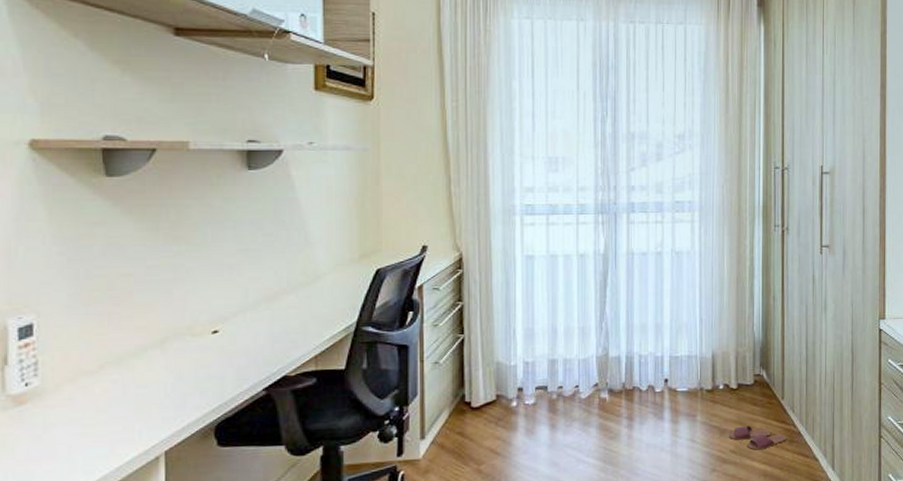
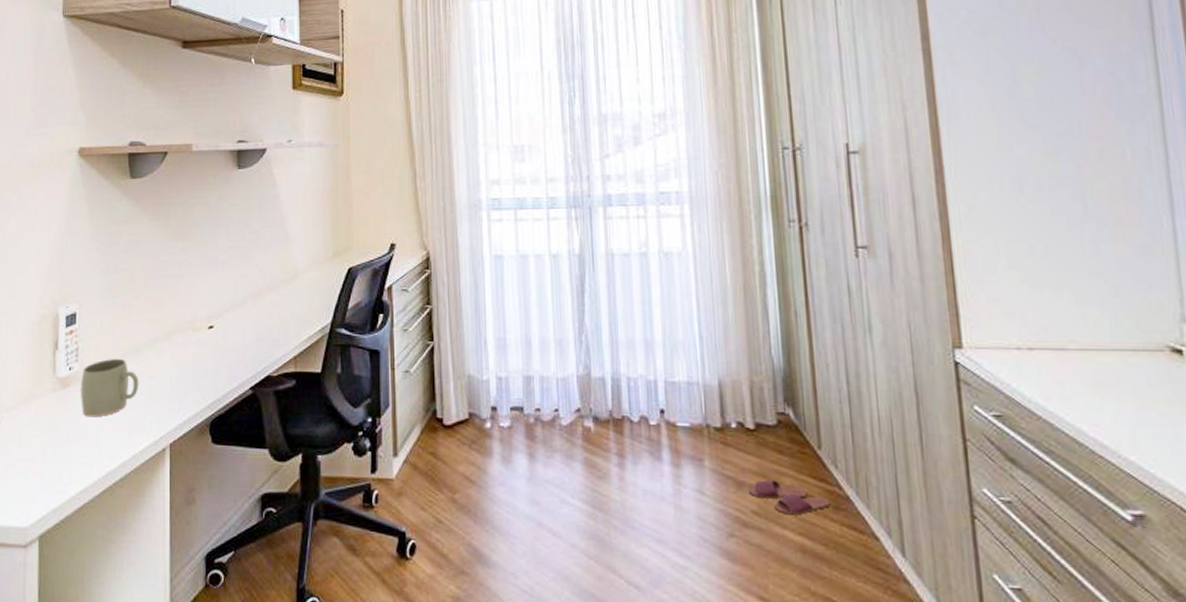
mug: none [41,369,123,434] -> present [80,358,139,417]

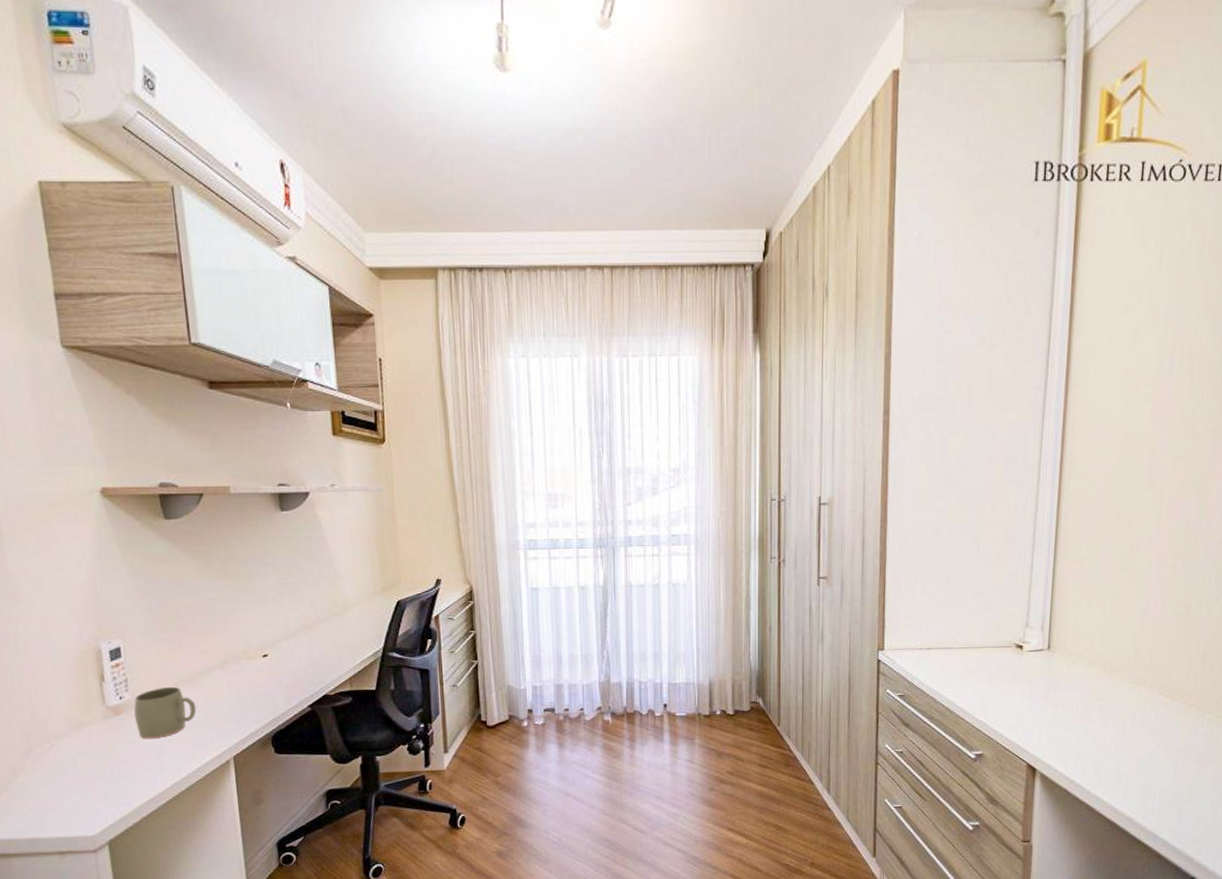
slippers: present [749,480,831,515] -> none [727,749,783,772]

